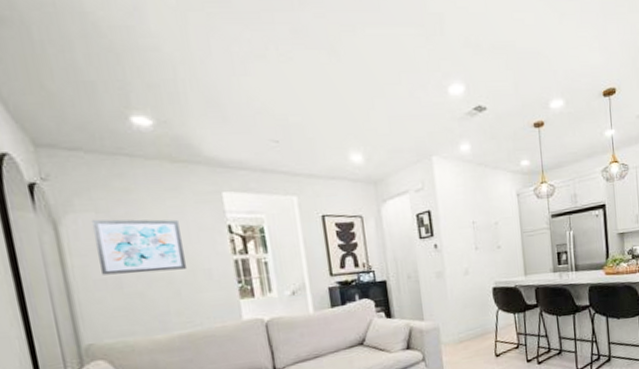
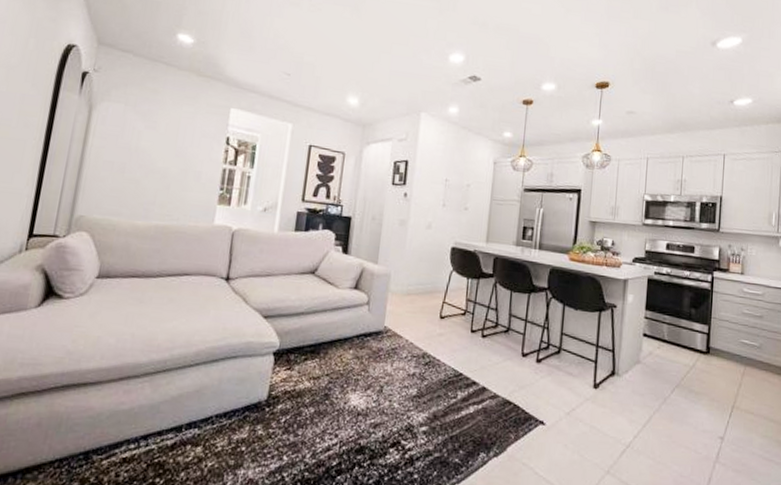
wall art: present [91,219,187,275] -> none [112,110,187,167]

